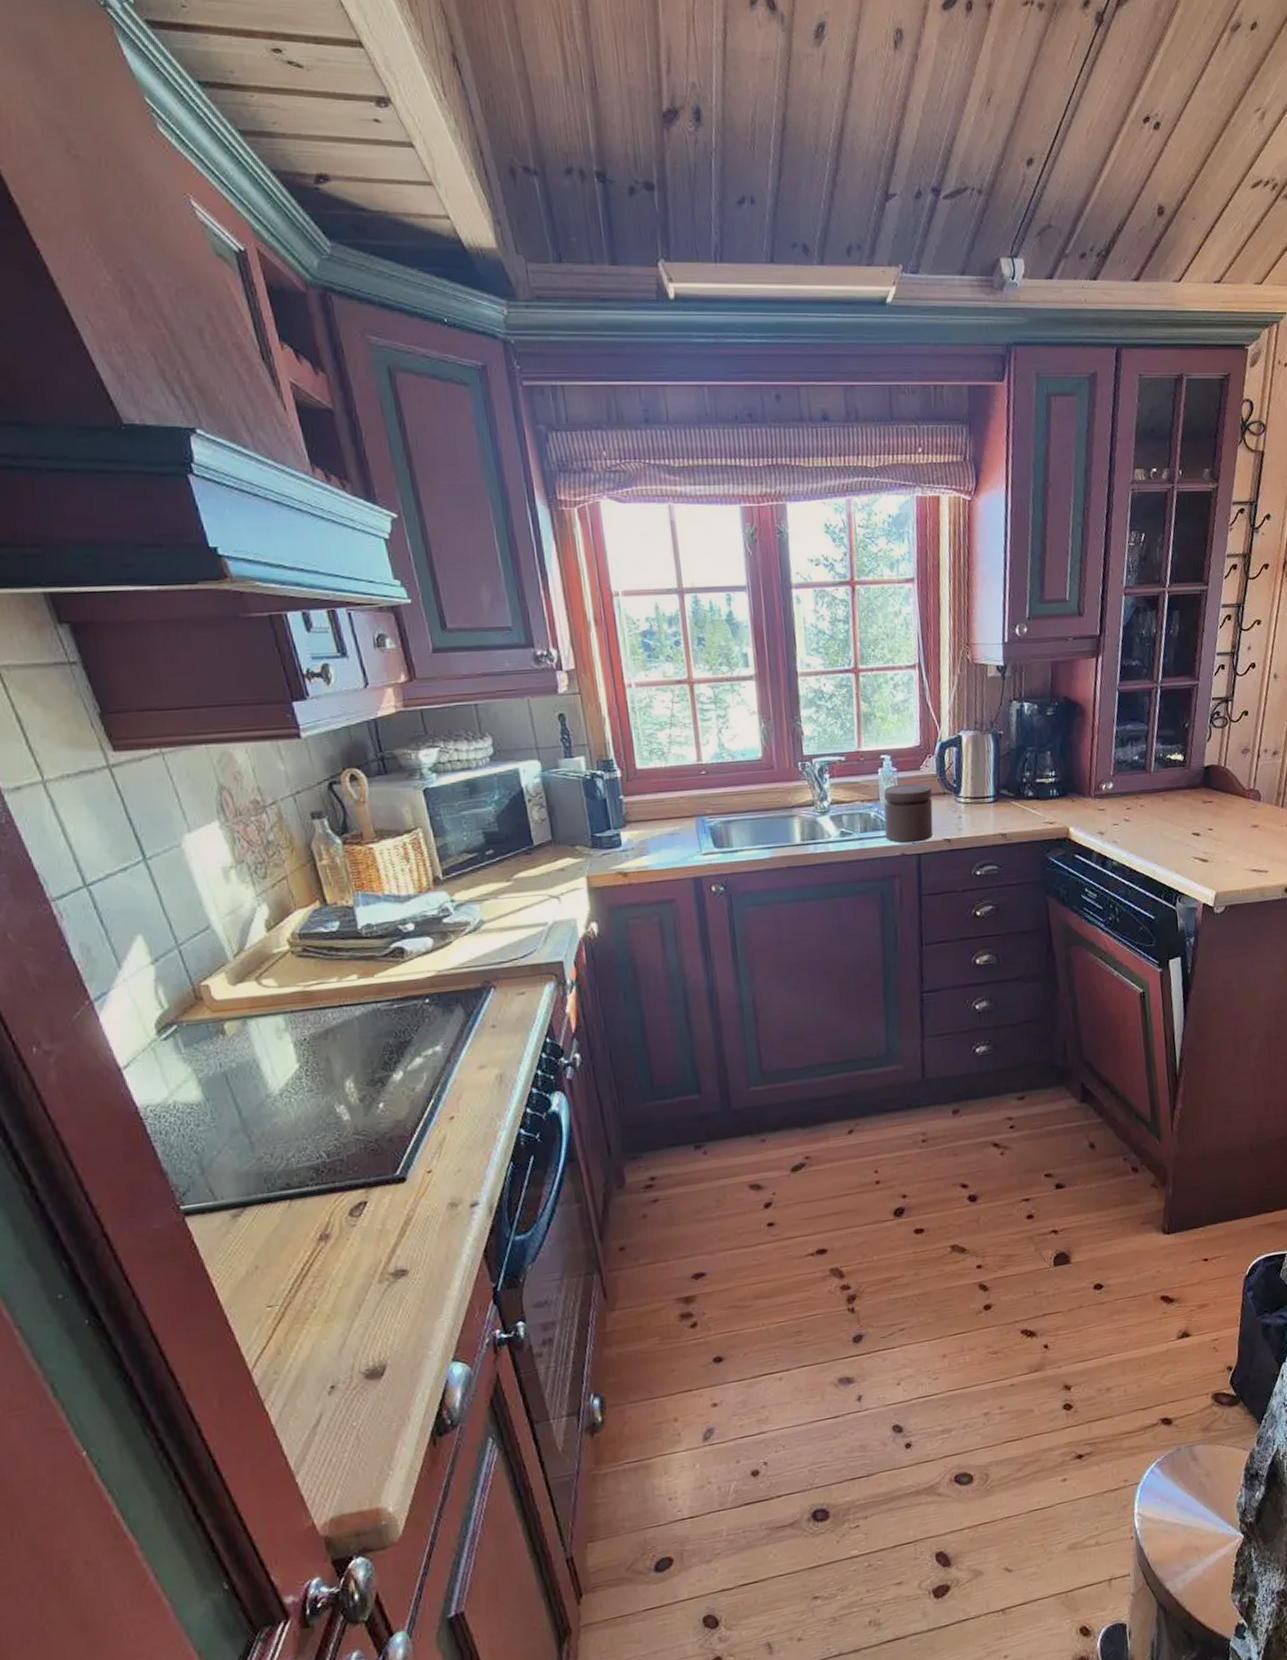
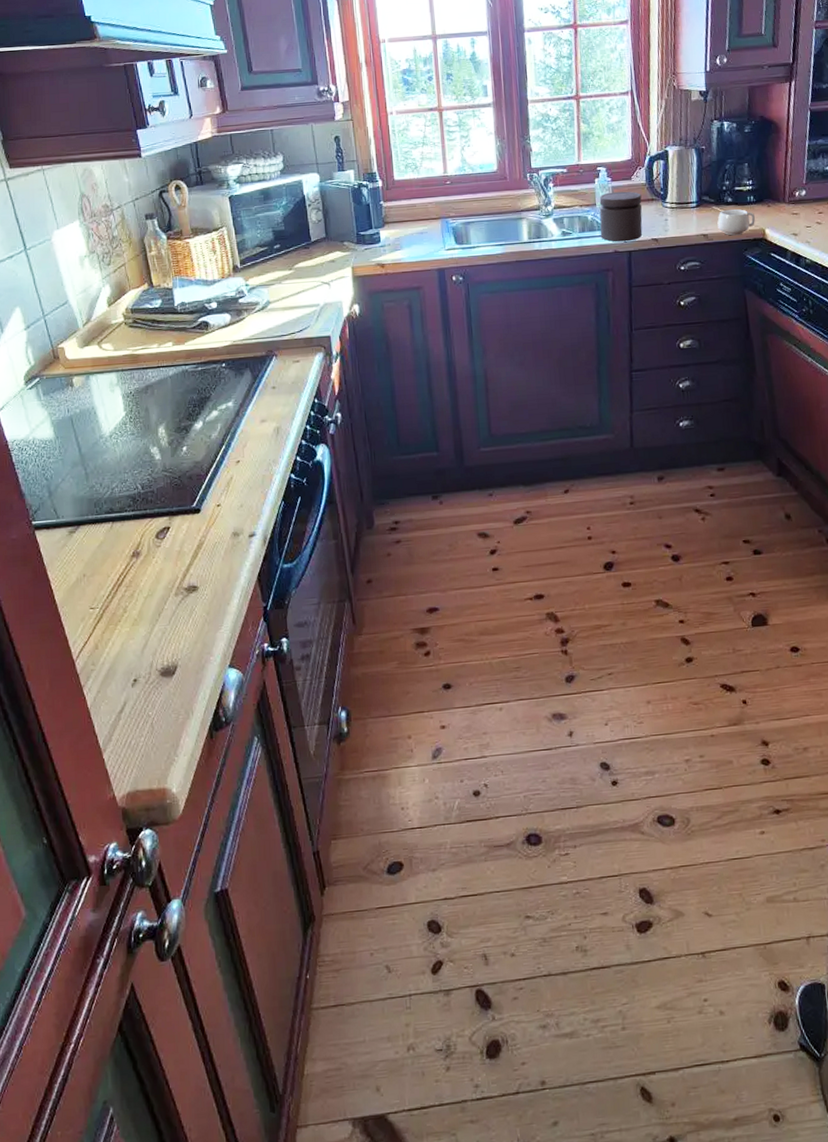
mug: none [1017,804,1058,835] -> present [717,209,755,236]

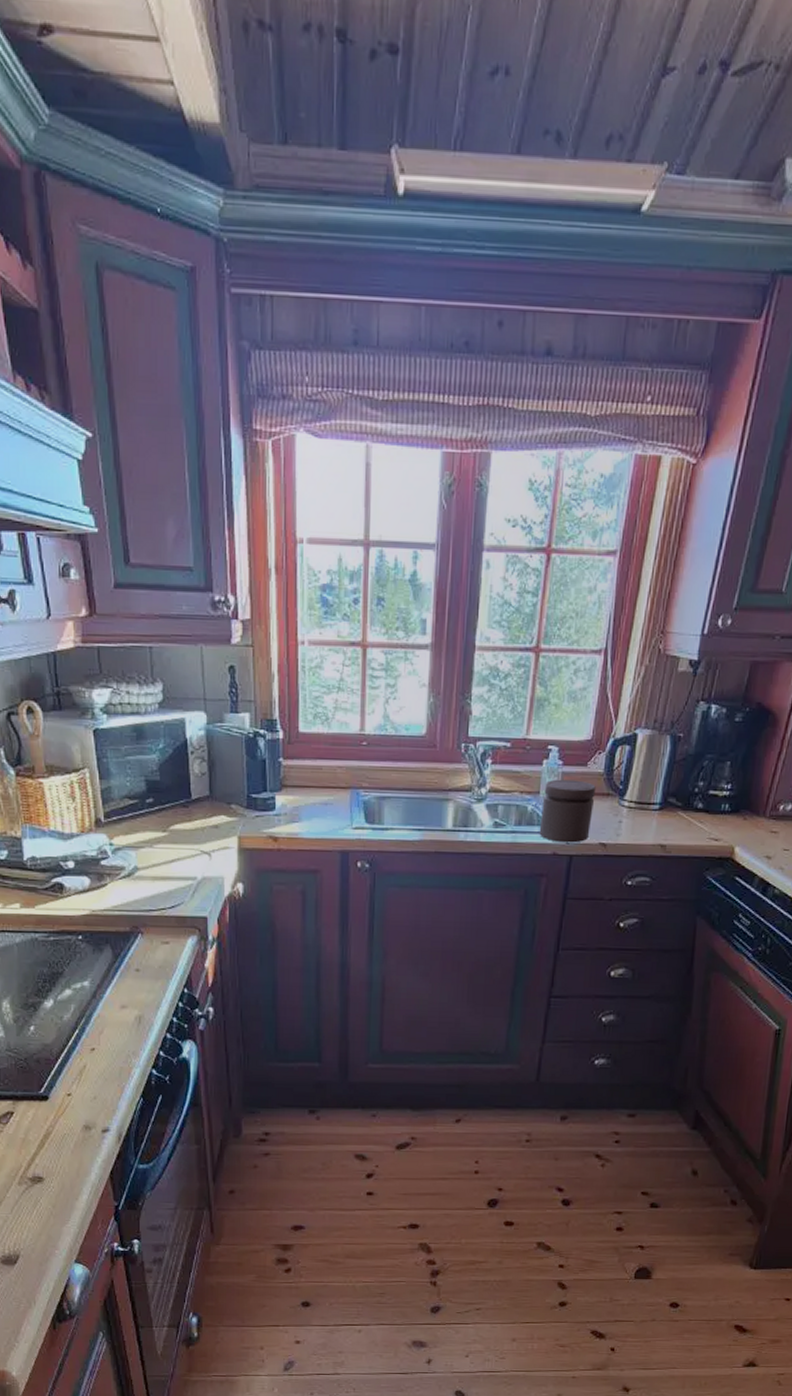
mug: present [717,209,755,236] -> none [679,817,726,851]

